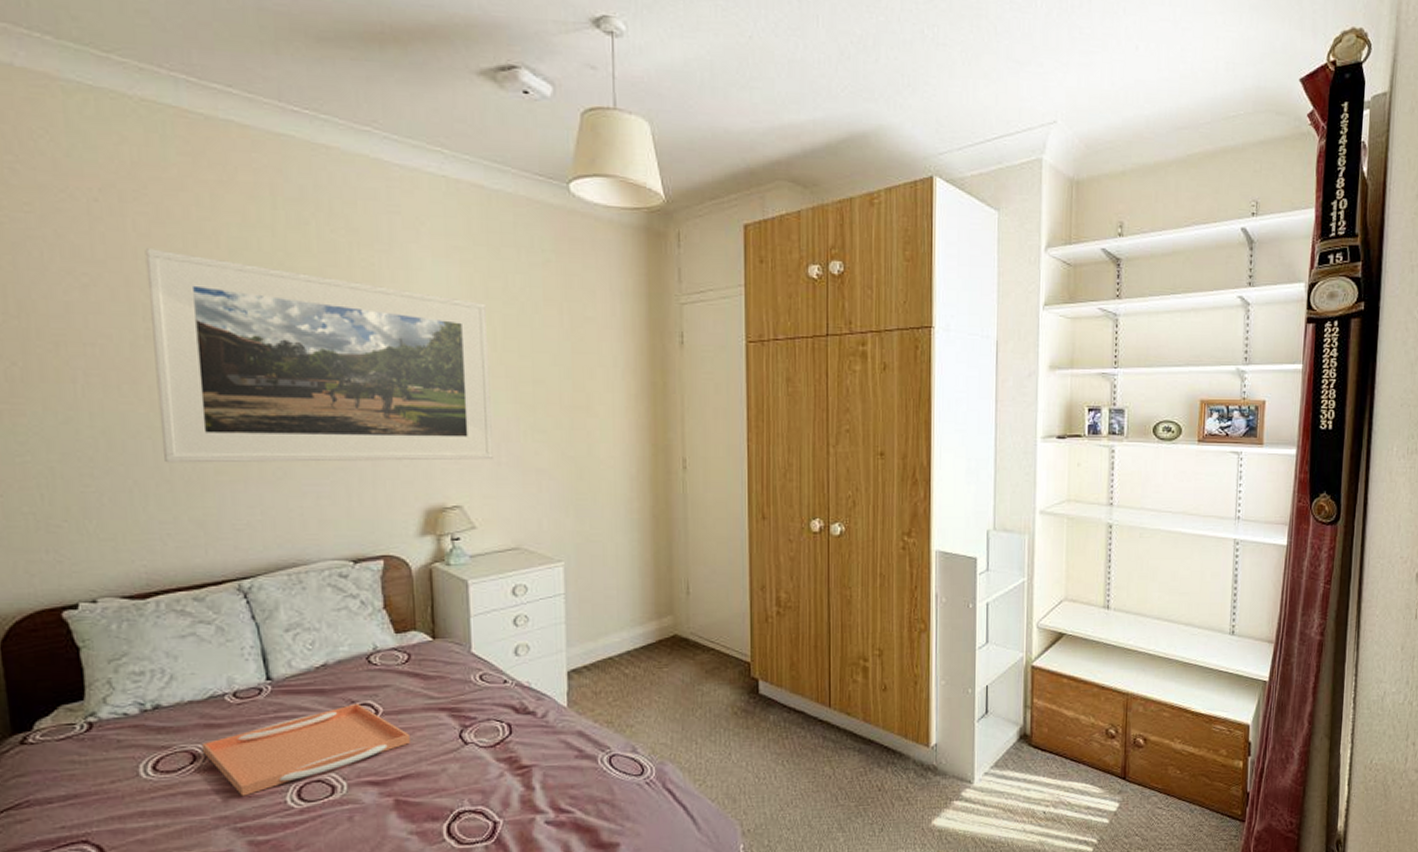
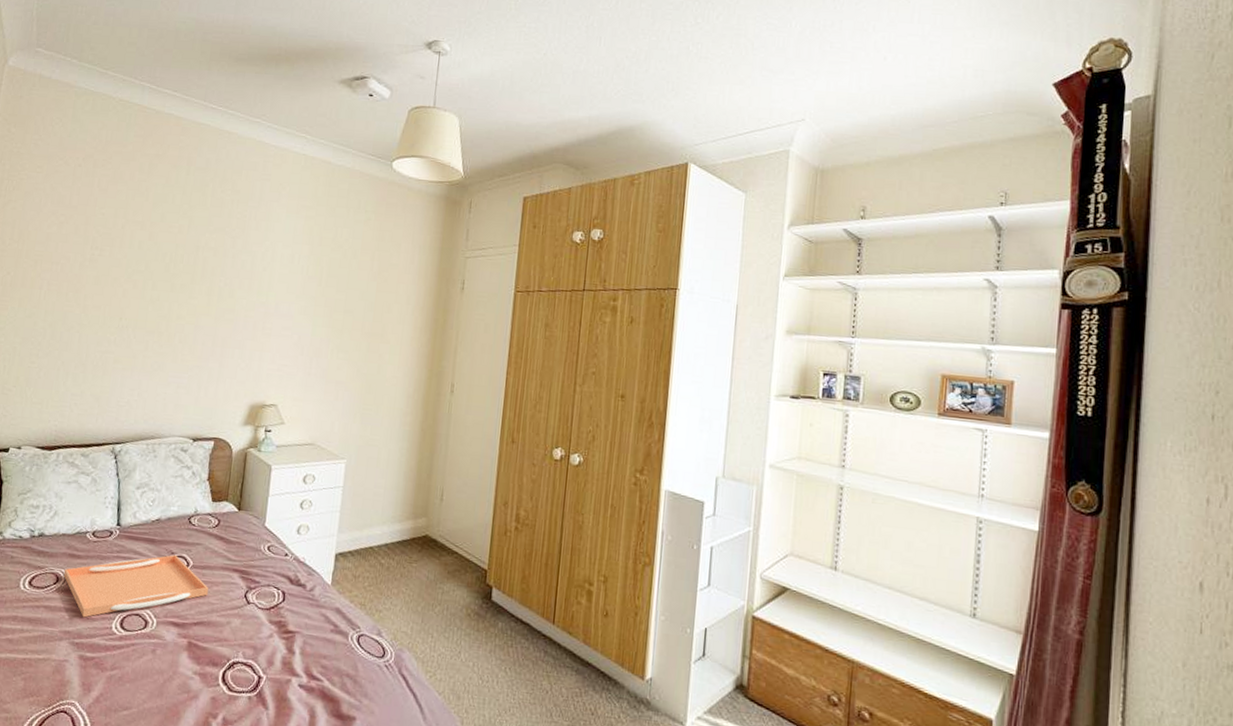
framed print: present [145,248,493,463] -> none [84,199,319,370]

